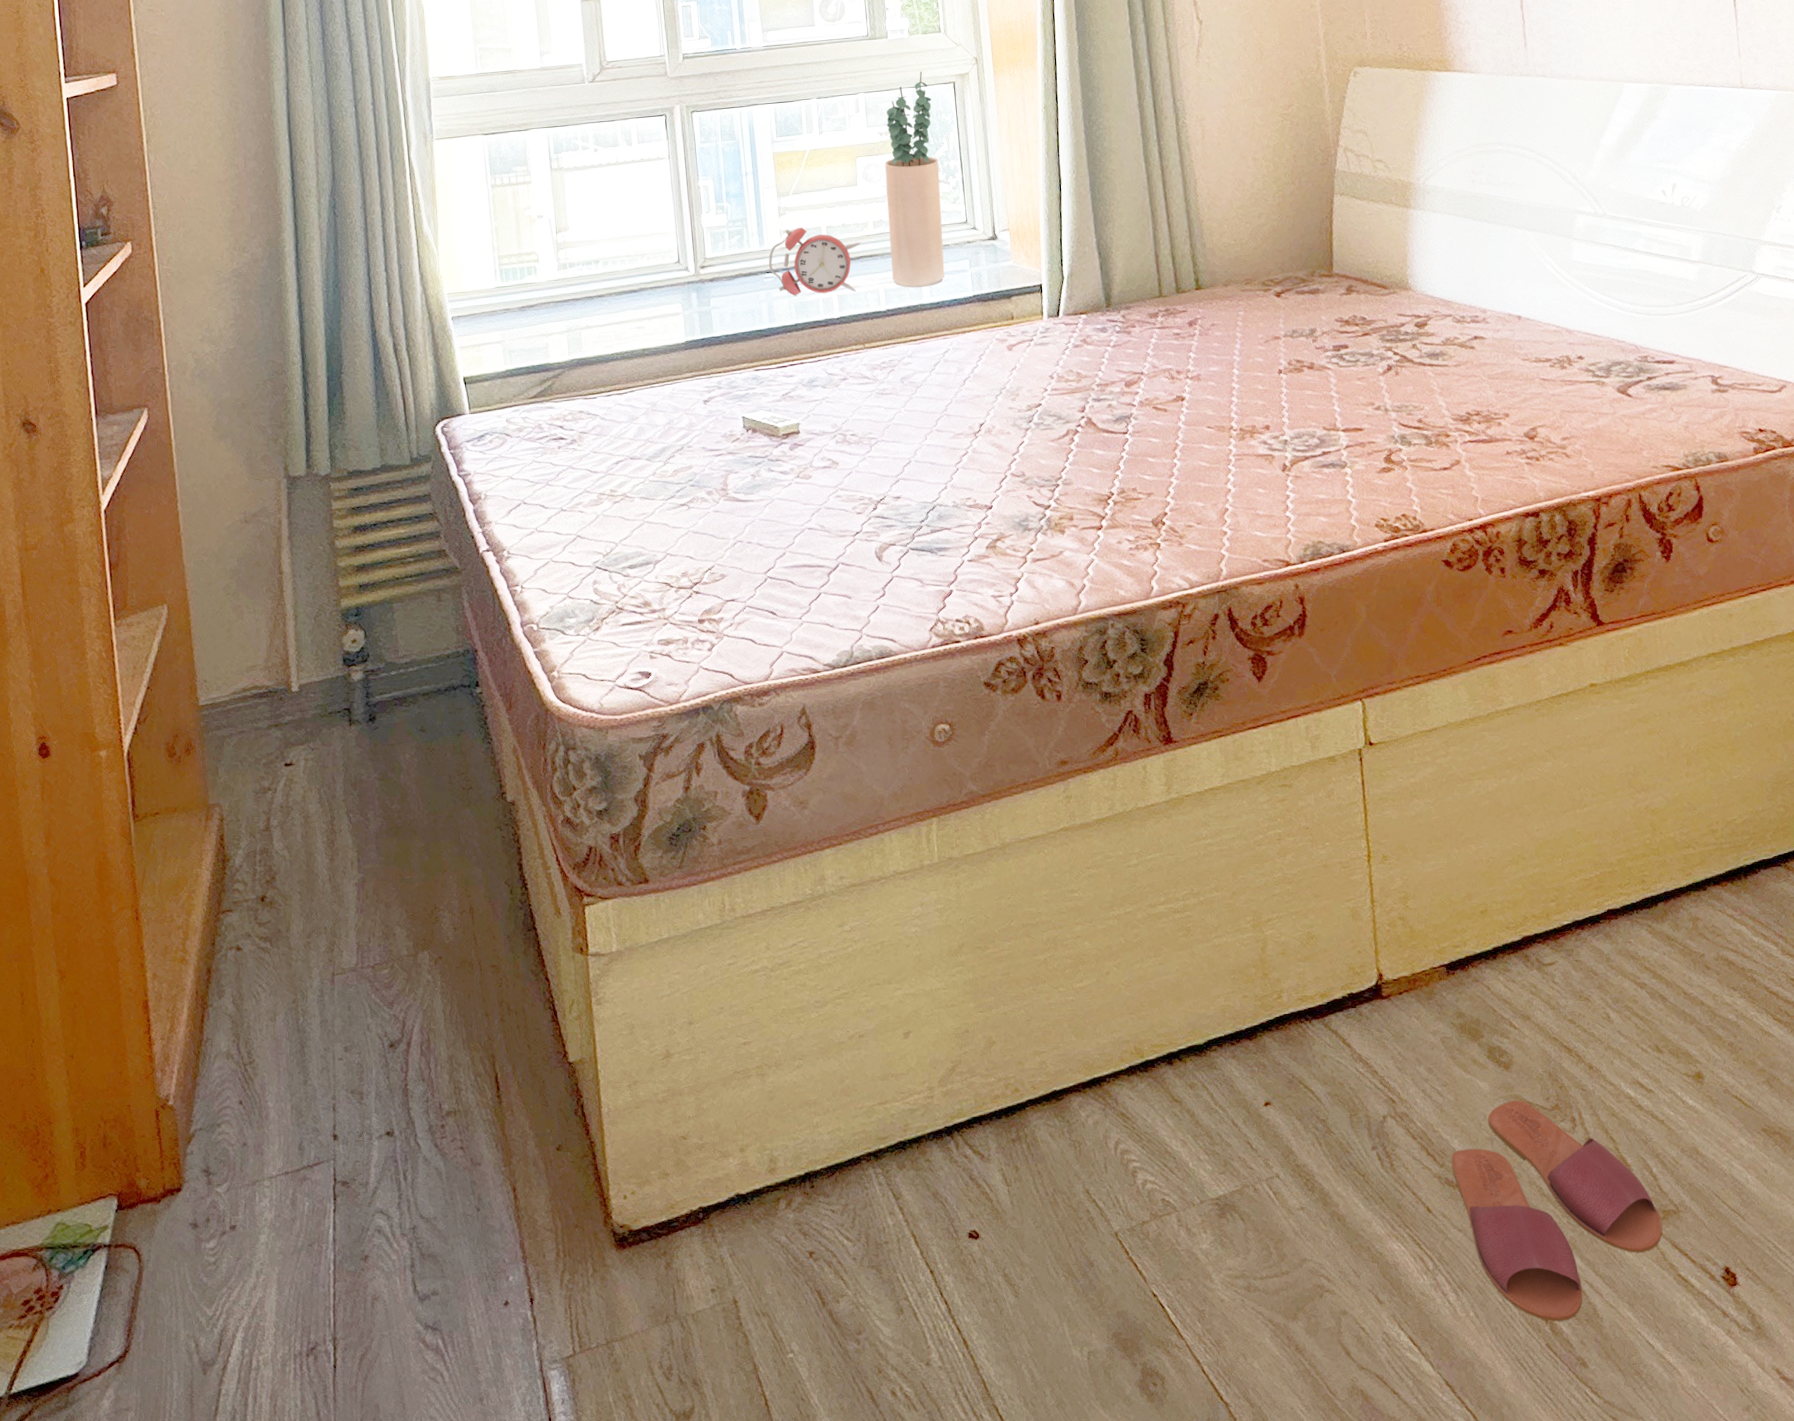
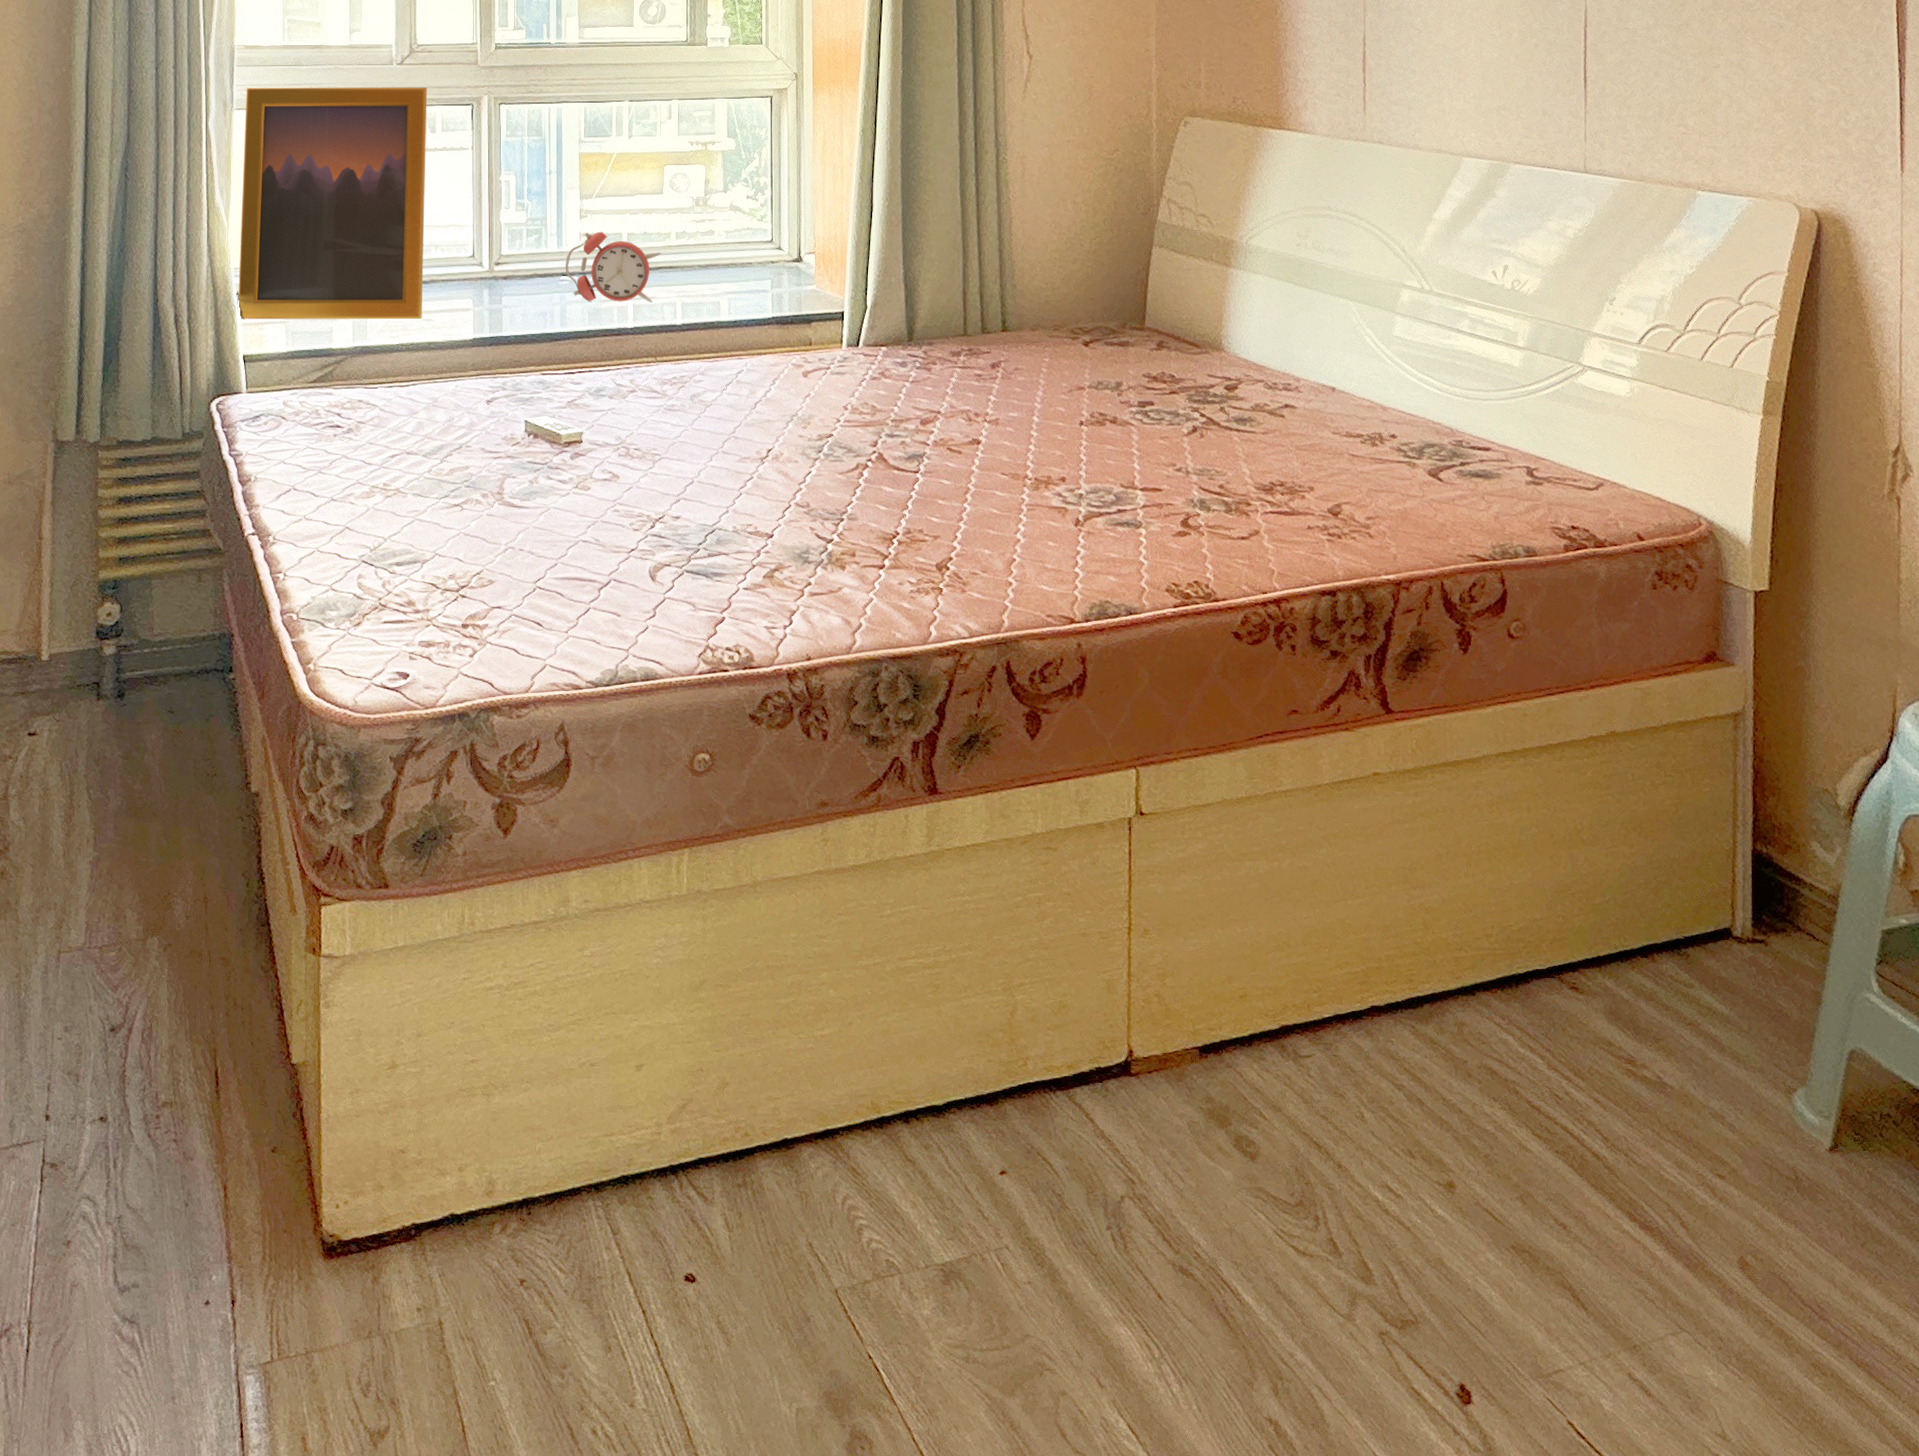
picture frame: none [444,102,634,343] -> present [238,87,428,320]
vase: present [884,71,945,288] -> none [690,82,748,304]
slippers: present [1451,1100,1663,1322] -> none [1187,1193,1399,1423]

